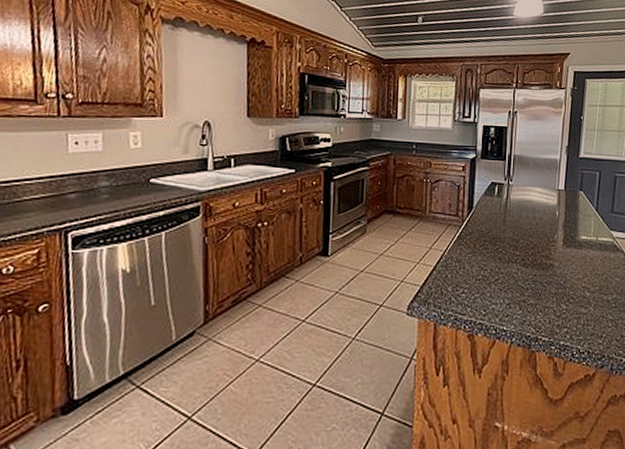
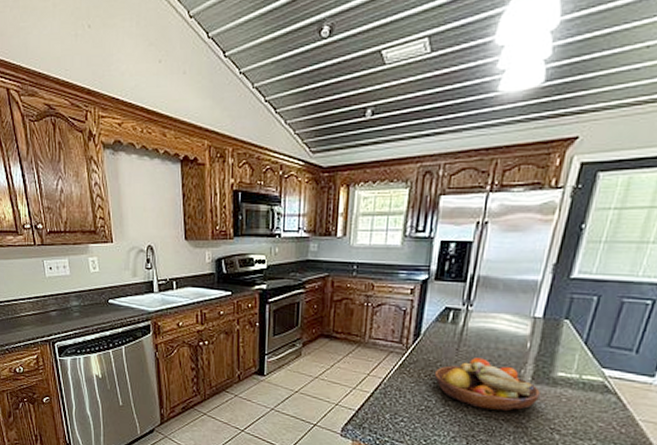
fruit bowl: none [487,227,571,273] -> present [434,358,540,411]

